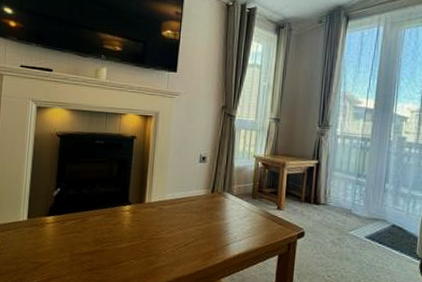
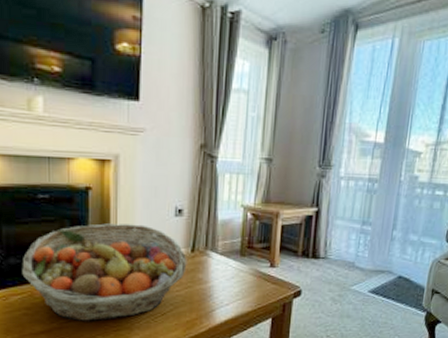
fruit basket: none [77,166,208,248] -> present [22,223,187,322]

